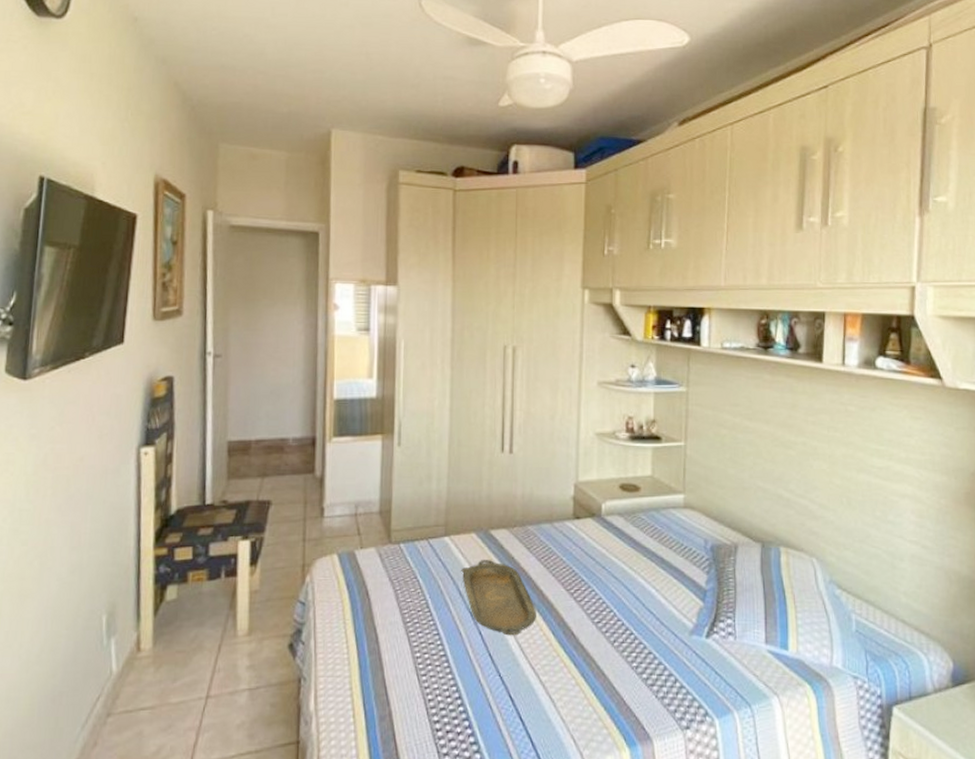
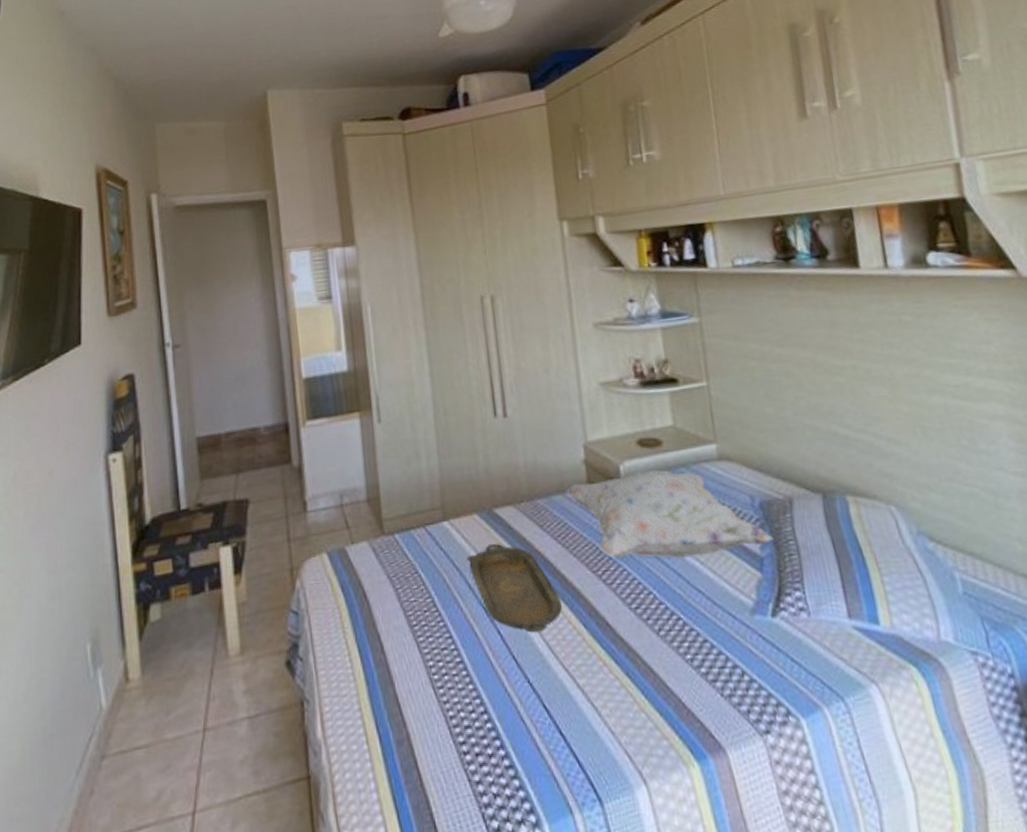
decorative pillow: none [554,511,717,584] -> present [566,470,773,558]

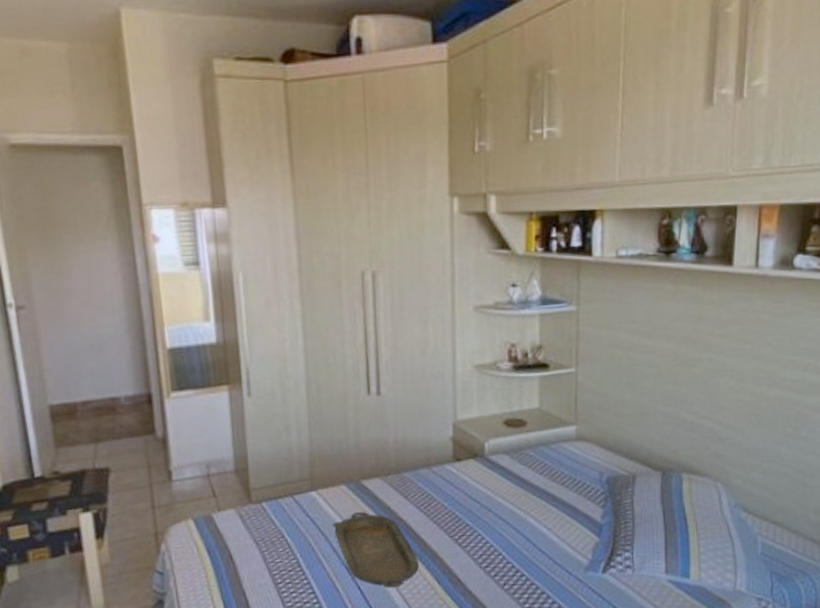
decorative pillow: present [566,470,773,558] -> none [432,448,614,525]

